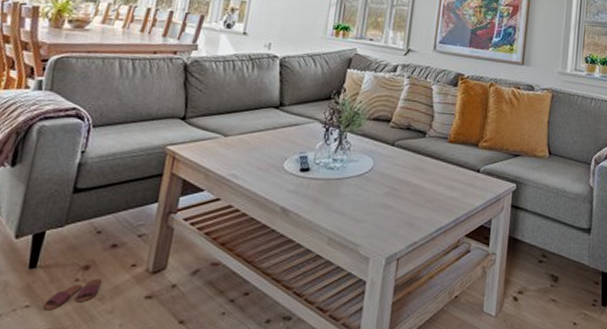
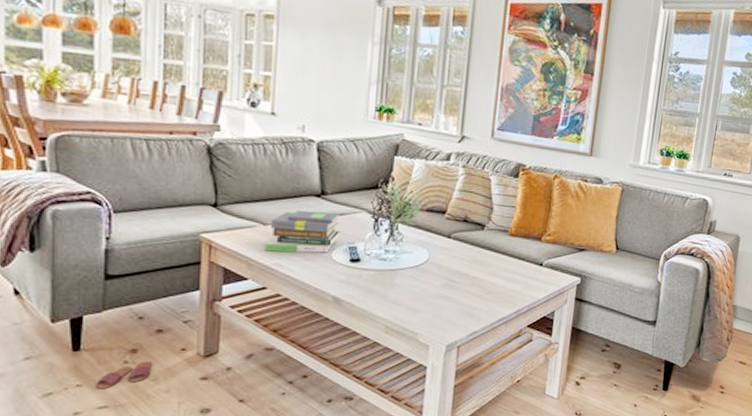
books: none [222,122,295,163] -> present [263,211,341,253]

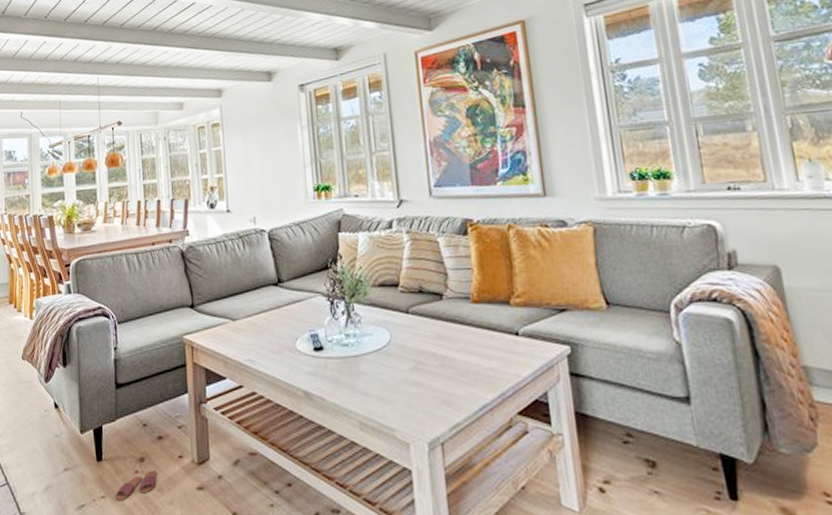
books: present [263,211,341,253] -> none [235,301,301,347]

